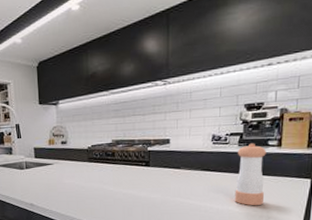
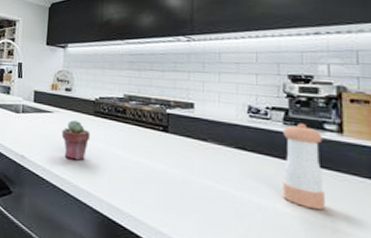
potted succulent: none [62,167,87,200] -> present [61,119,91,161]

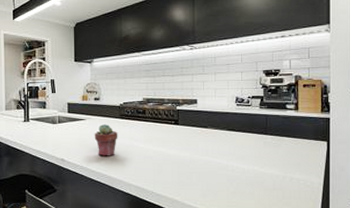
pepper shaker: present [282,123,325,210] -> none [259,106,286,167]

